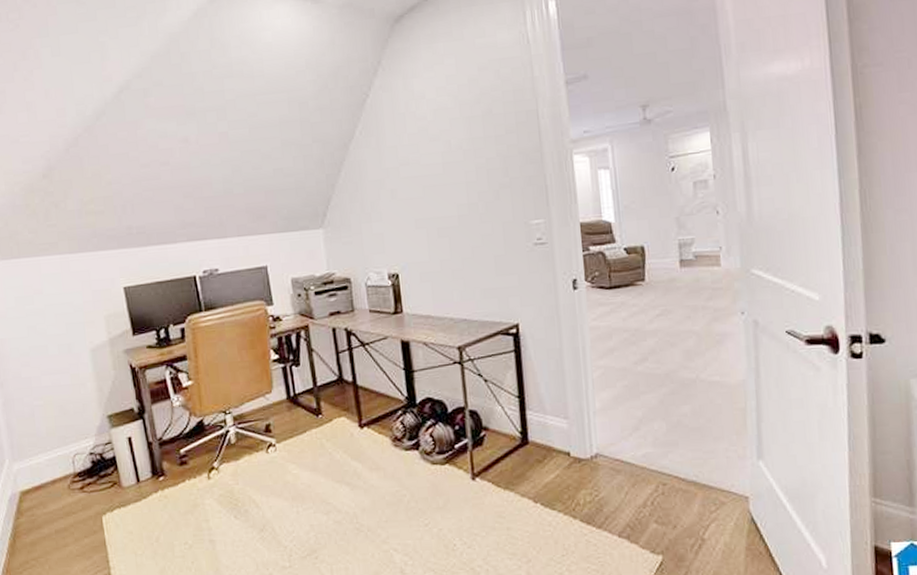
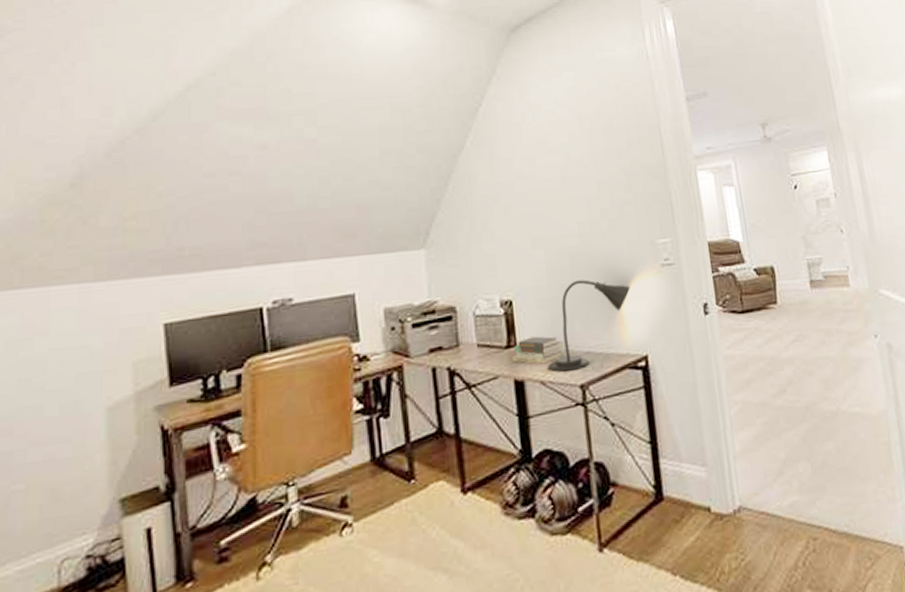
books: none [399,304,444,328] -> present [513,336,565,365]
desk lamp: none [430,256,504,335] -> present [548,279,630,372]

